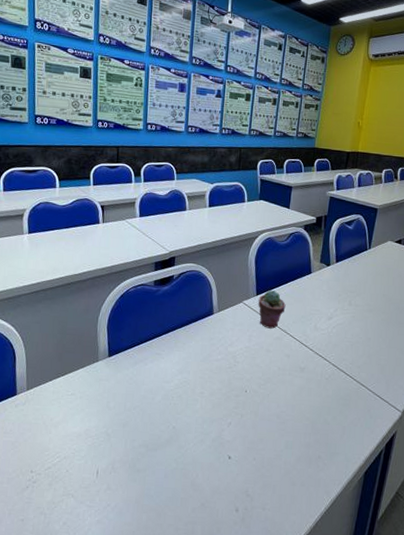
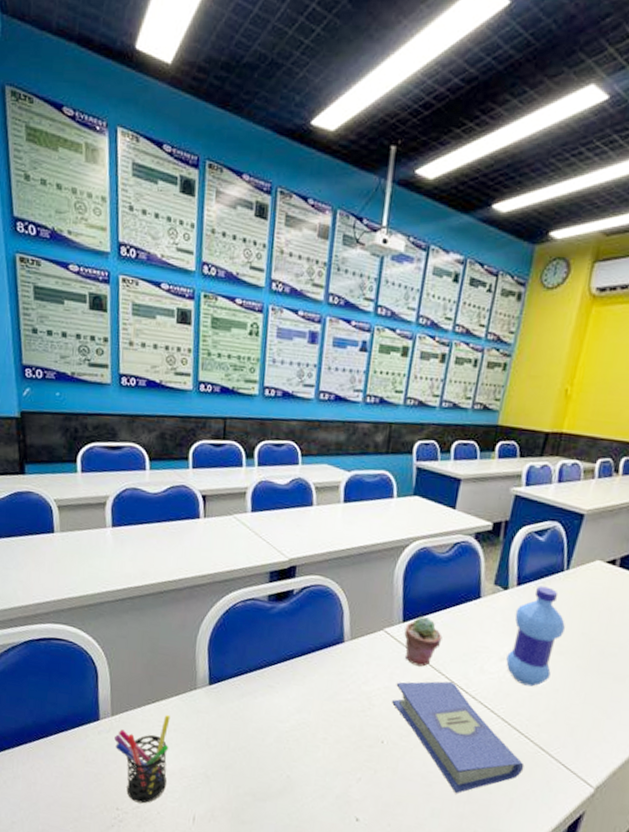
pen holder: none [29,385,77,464] -> present [114,715,171,804]
hardcover book: none [252,338,351,427] -> present [392,681,525,793]
water bottle: none [332,262,371,338] -> present [506,586,565,687]

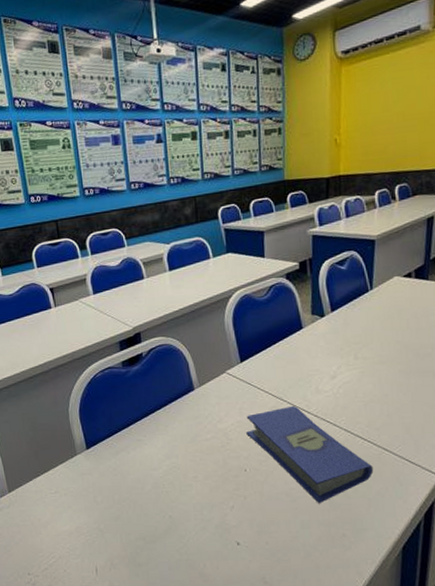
pen holder: present [114,715,171,804] -> none [15,483,67,565]
potted succulent: present [404,616,442,667] -> none [244,353,278,398]
water bottle: present [506,586,565,687] -> none [335,307,381,397]

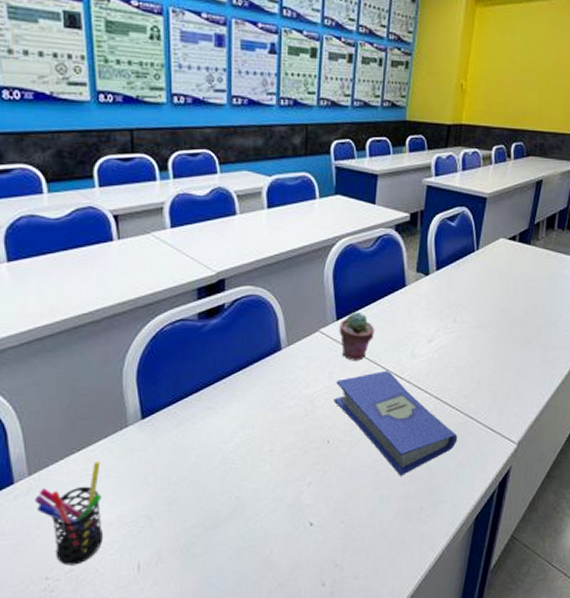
pen holder: none [15,483,67,565] -> present [35,461,103,566]
potted succulent: none [244,353,278,398] -> present [339,311,375,361]

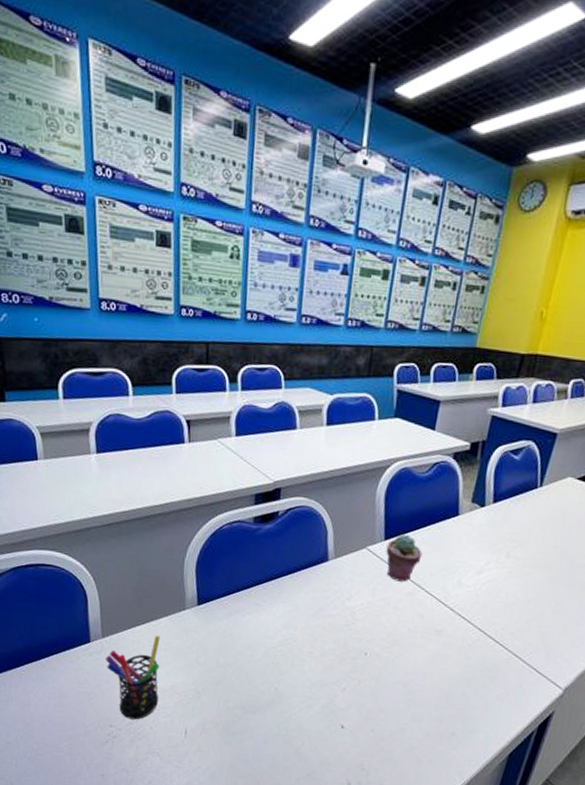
hardcover book: present [334,370,458,476] -> none [375,594,499,699]

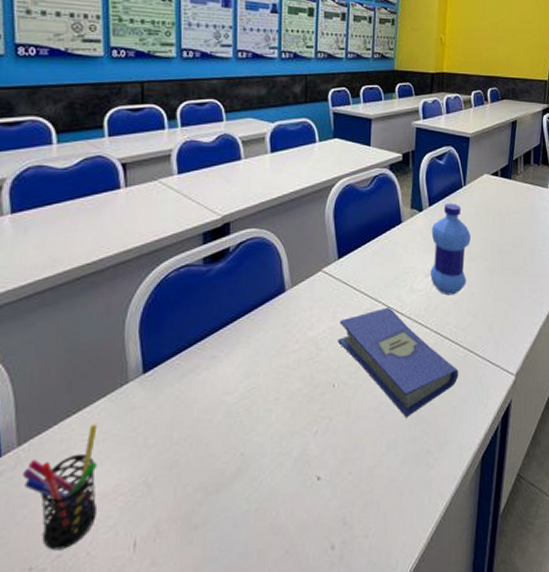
hardcover book: none [375,594,499,699] -> present [338,306,459,417]
potted succulent: present [386,534,422,582] -> none [341,249,375,299]
water bottle: none [482,502,538,598] -> present [430,203,470,296]

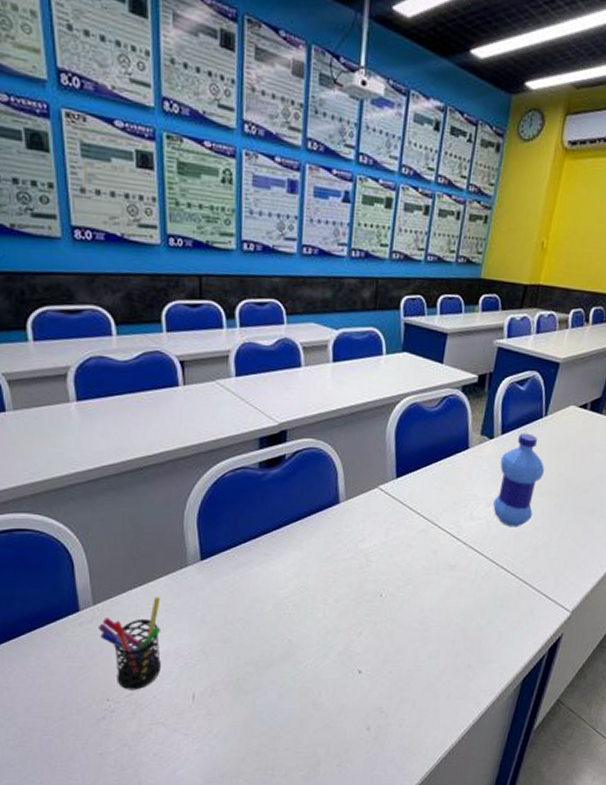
hardcover book: present [338,306,459,417] -> none [389,530,511,633]

